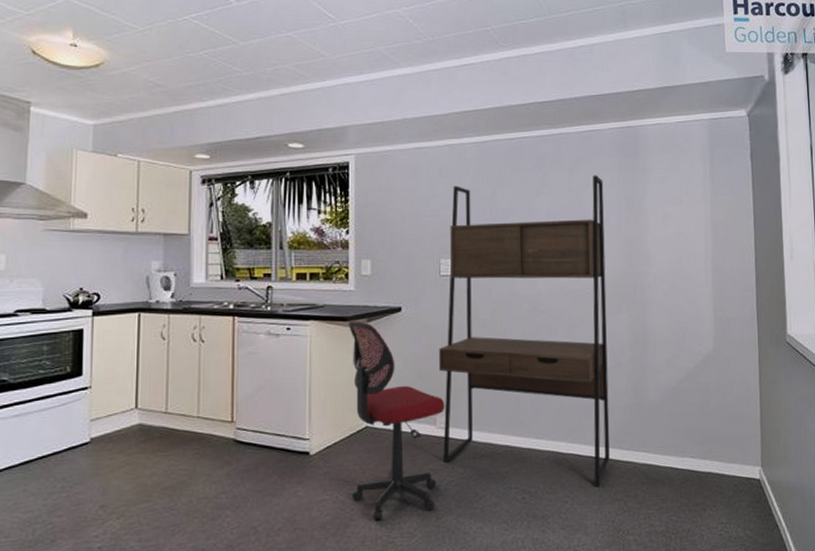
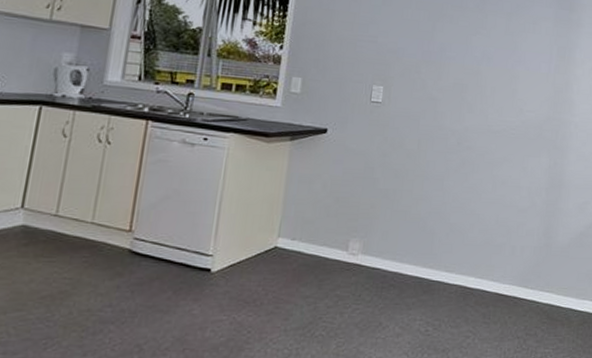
chair: present [348,320,445,521] -> none [249,136,360,345]
desk: present [439,175,610,486] -> none [351,15,539,323]

